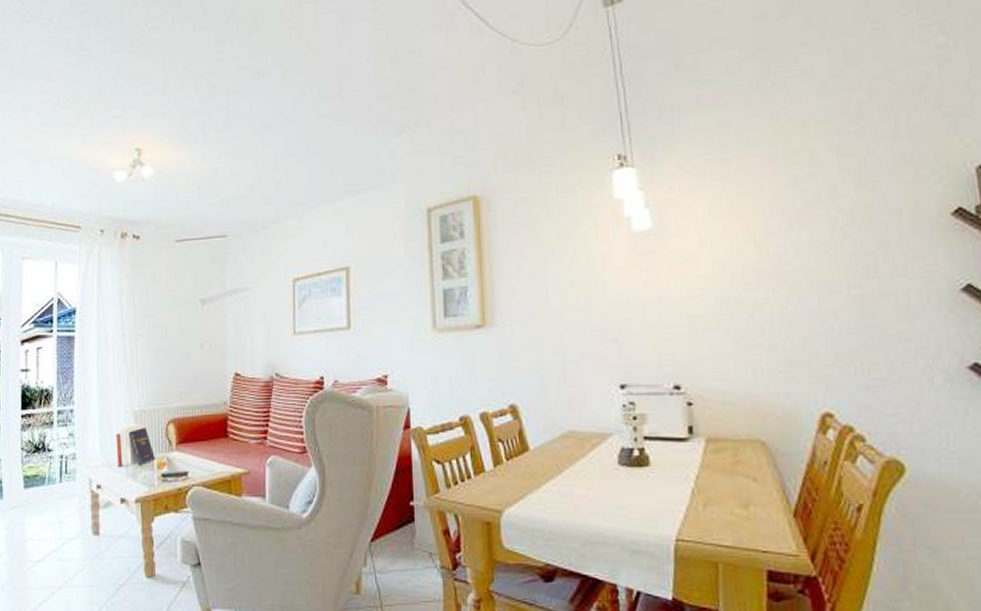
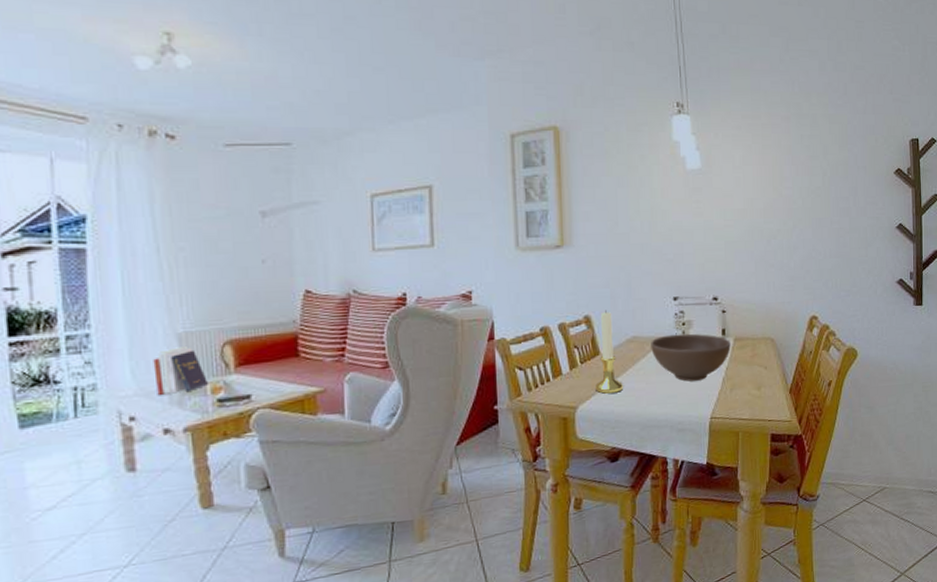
candle holder: none [524,398,559,497] -> present [595,309,624,394]
bowl: none [592,430,702,490] -> present [651,333,731,382]

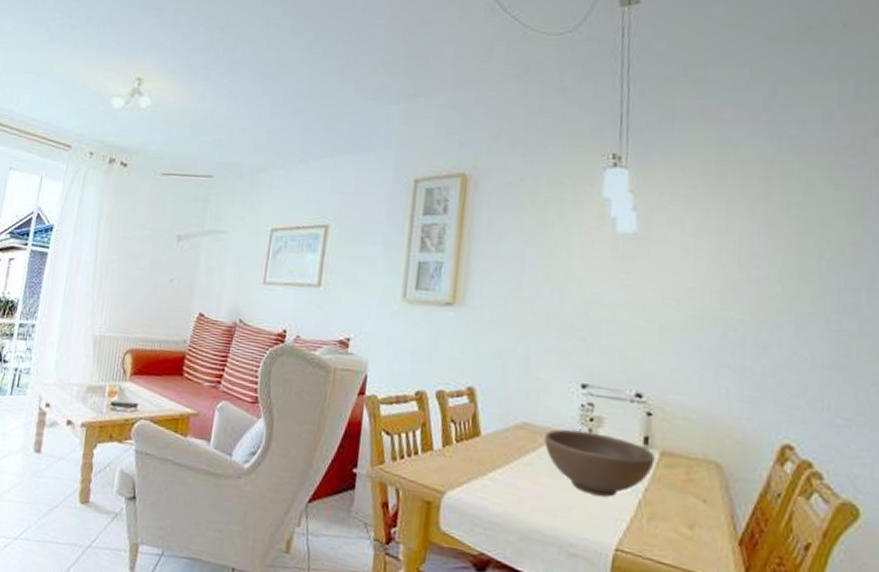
books: present [153,347,208,396] -> none [69,348,108,391]
candle holder: present [595,309,624,394] -> none [469,384,505,487]

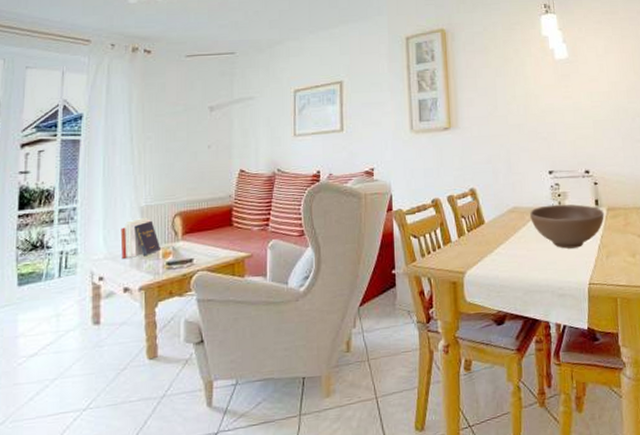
books: none [69,348,108,391] -> present [120,218,160,260]

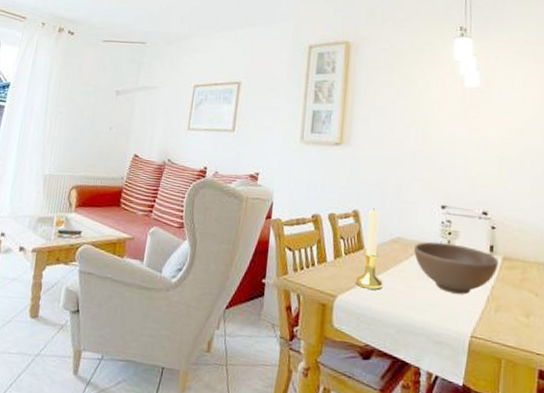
books: present [120,218,160,260] -> none [22,185,56,222]
candle holder: none [481,183,507,260] -> present [356,207,384,290]

